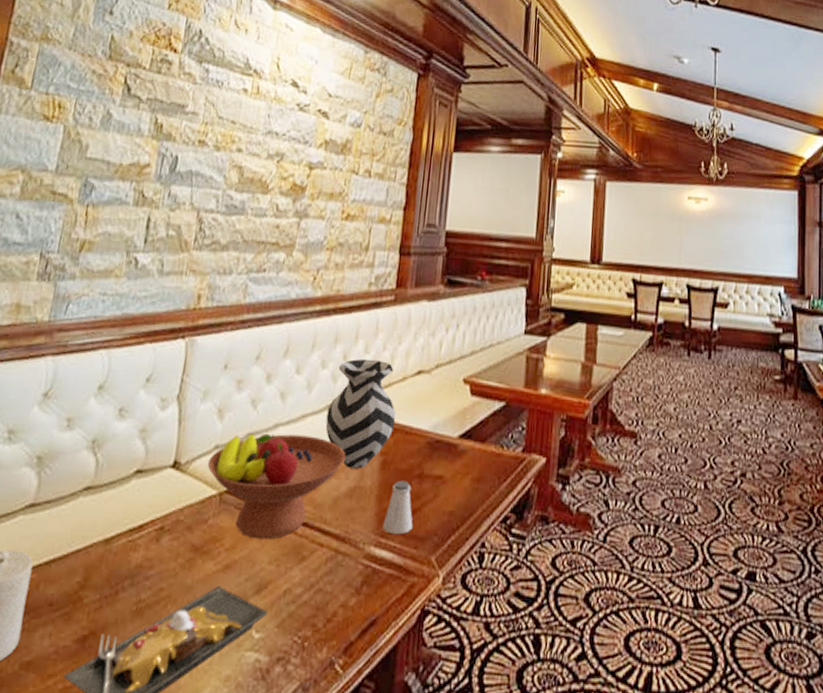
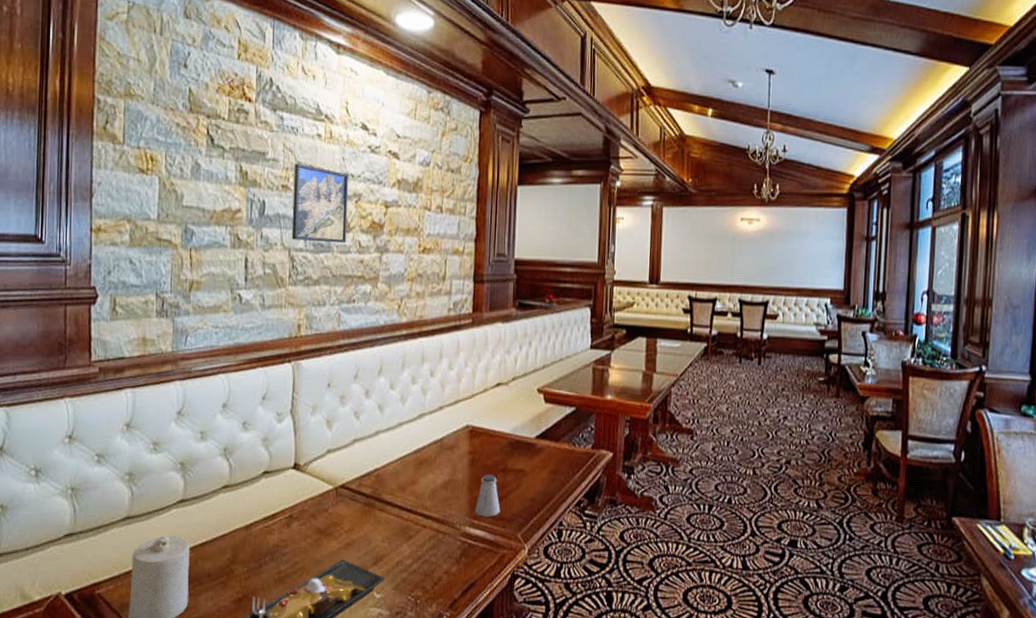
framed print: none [202,117,273,206] -> present [291,163,349,244]
fruit bowl: present [207,433,346,540] -> none [322,439,439,523]
vase: present [325,358,396,469] -> none [419,374,480,466]

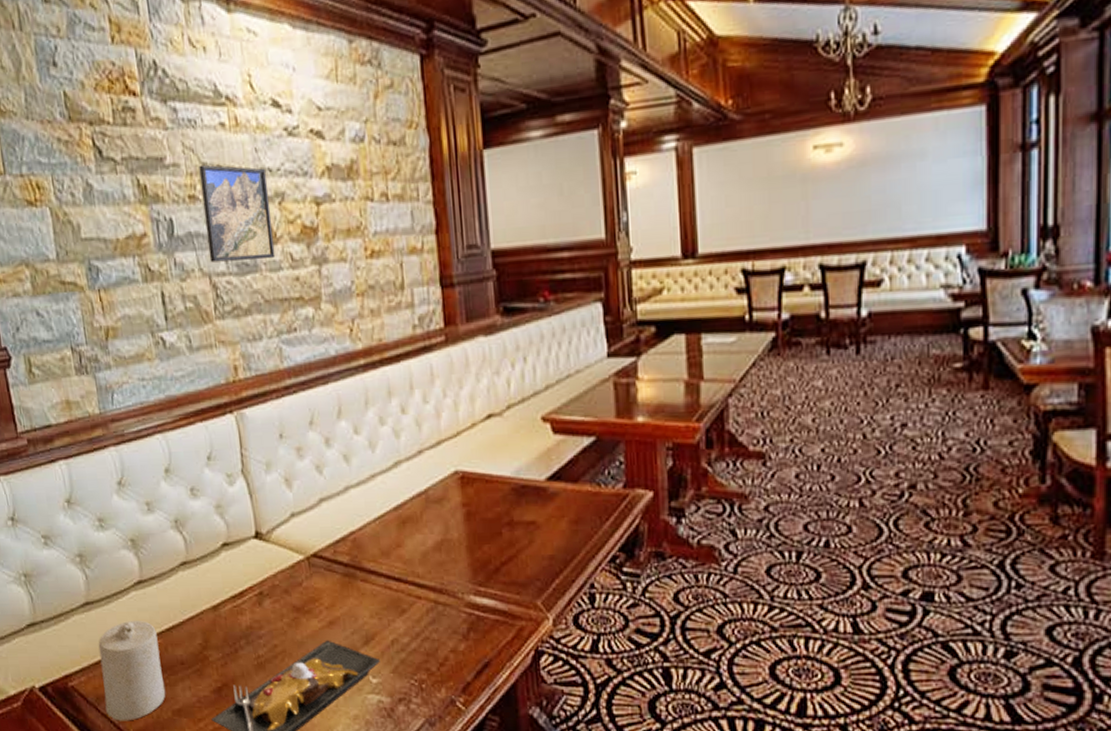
saltshaker: present [475,474,501,517] -> none [479,529,512,583]

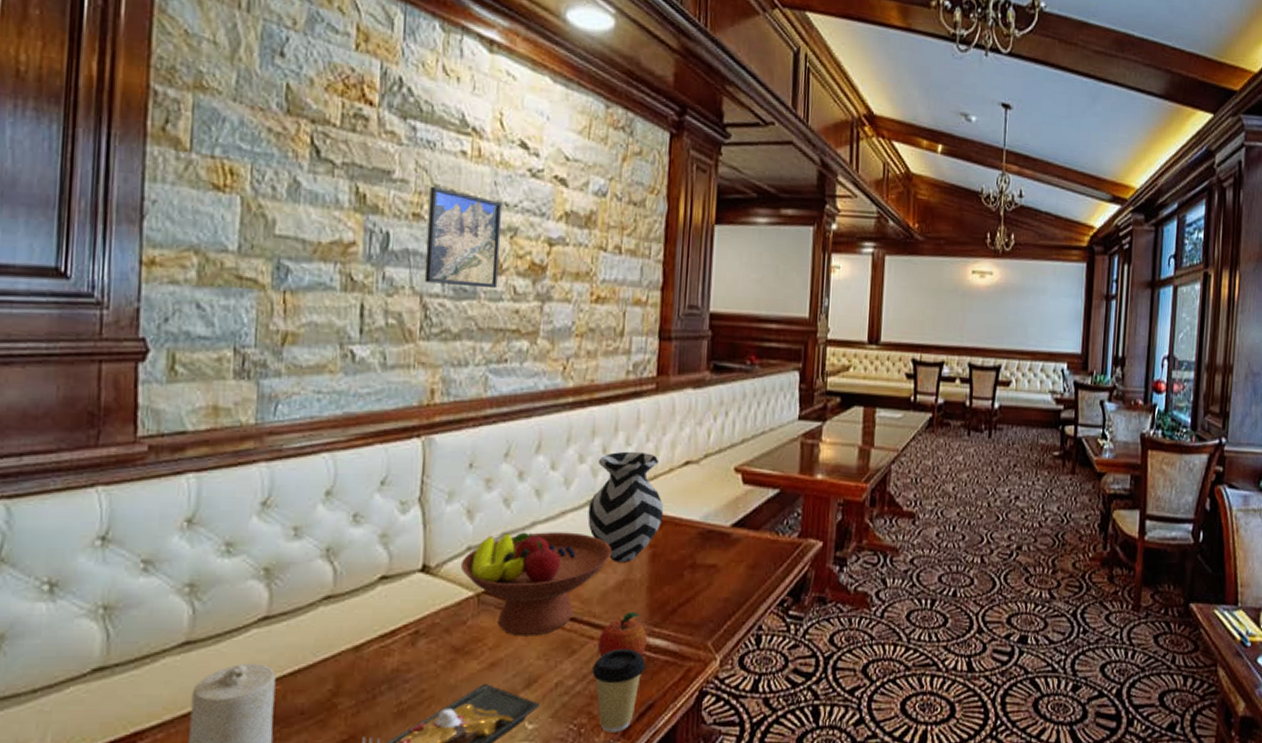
fruit bowl: none [287,494,426,597] -> present [460,532,612,637]
vase: none [396,408,473,523] -> present [587,451,664,562]
coffee cup: none [424,607,477,689] -> present [592,648,646,733]
fruit: none [426,571,474,616] -> present [598,611,647,657]

